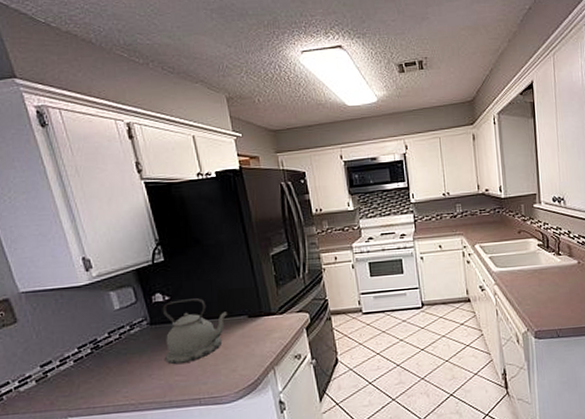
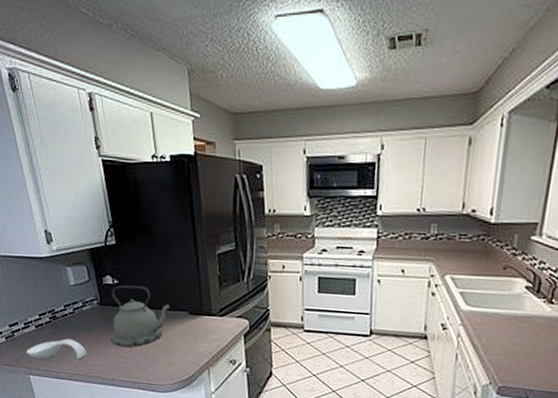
spoon rest: none [63,367,138,397] -> present [27,338,87,360]

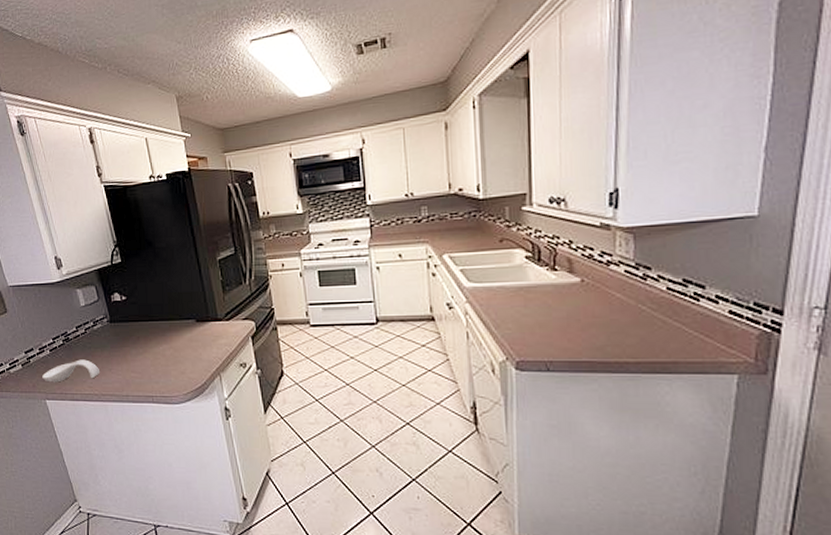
kettle: present [111,285,171,348] -> none [119,300,178,362]

